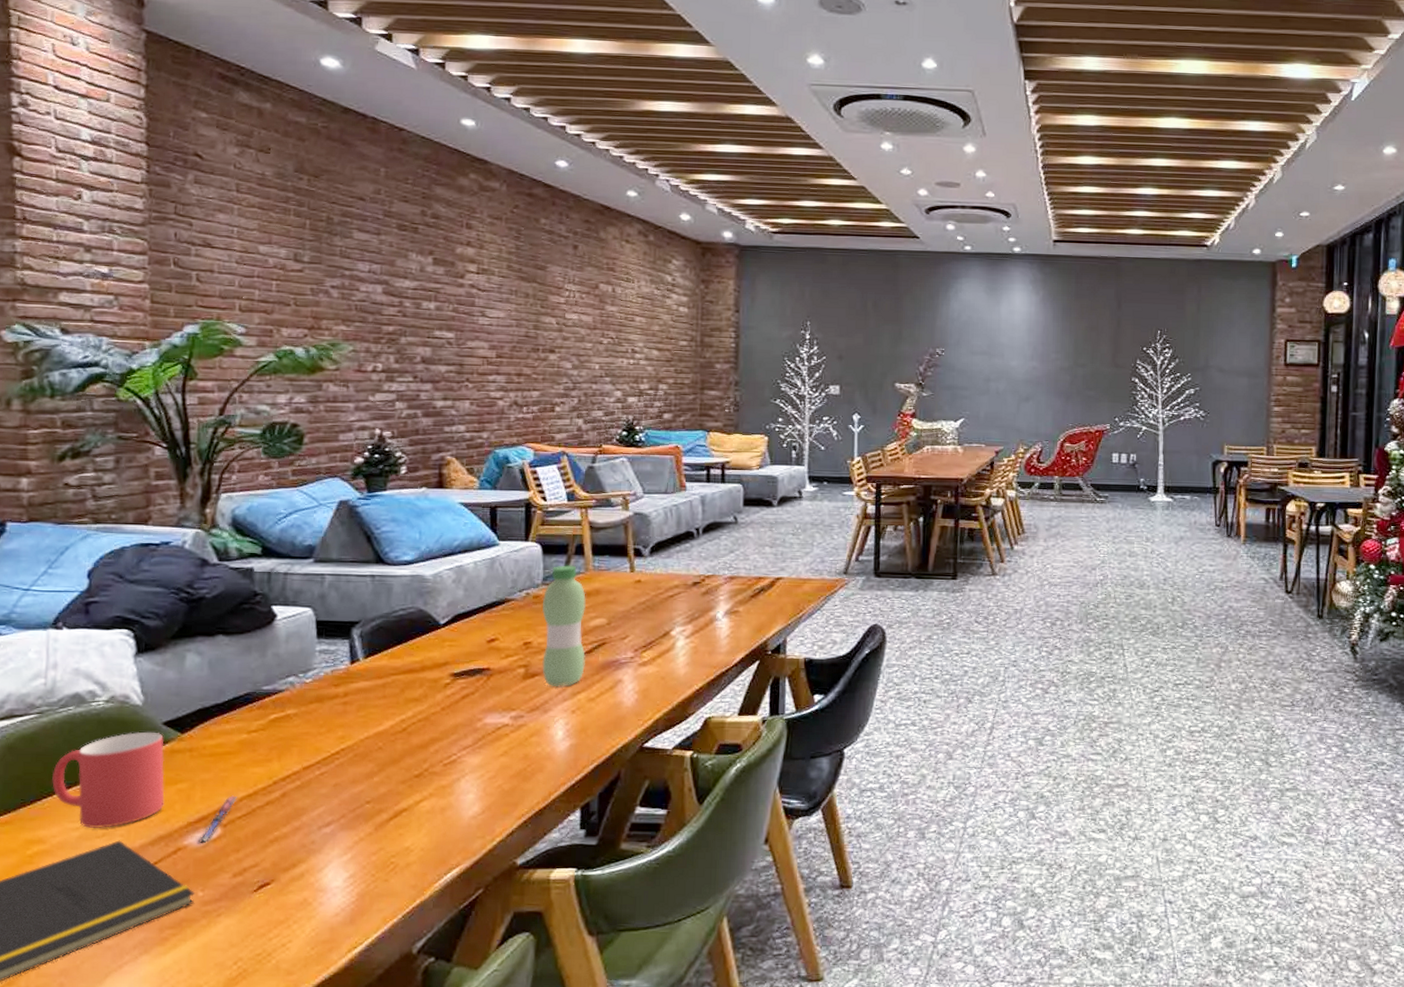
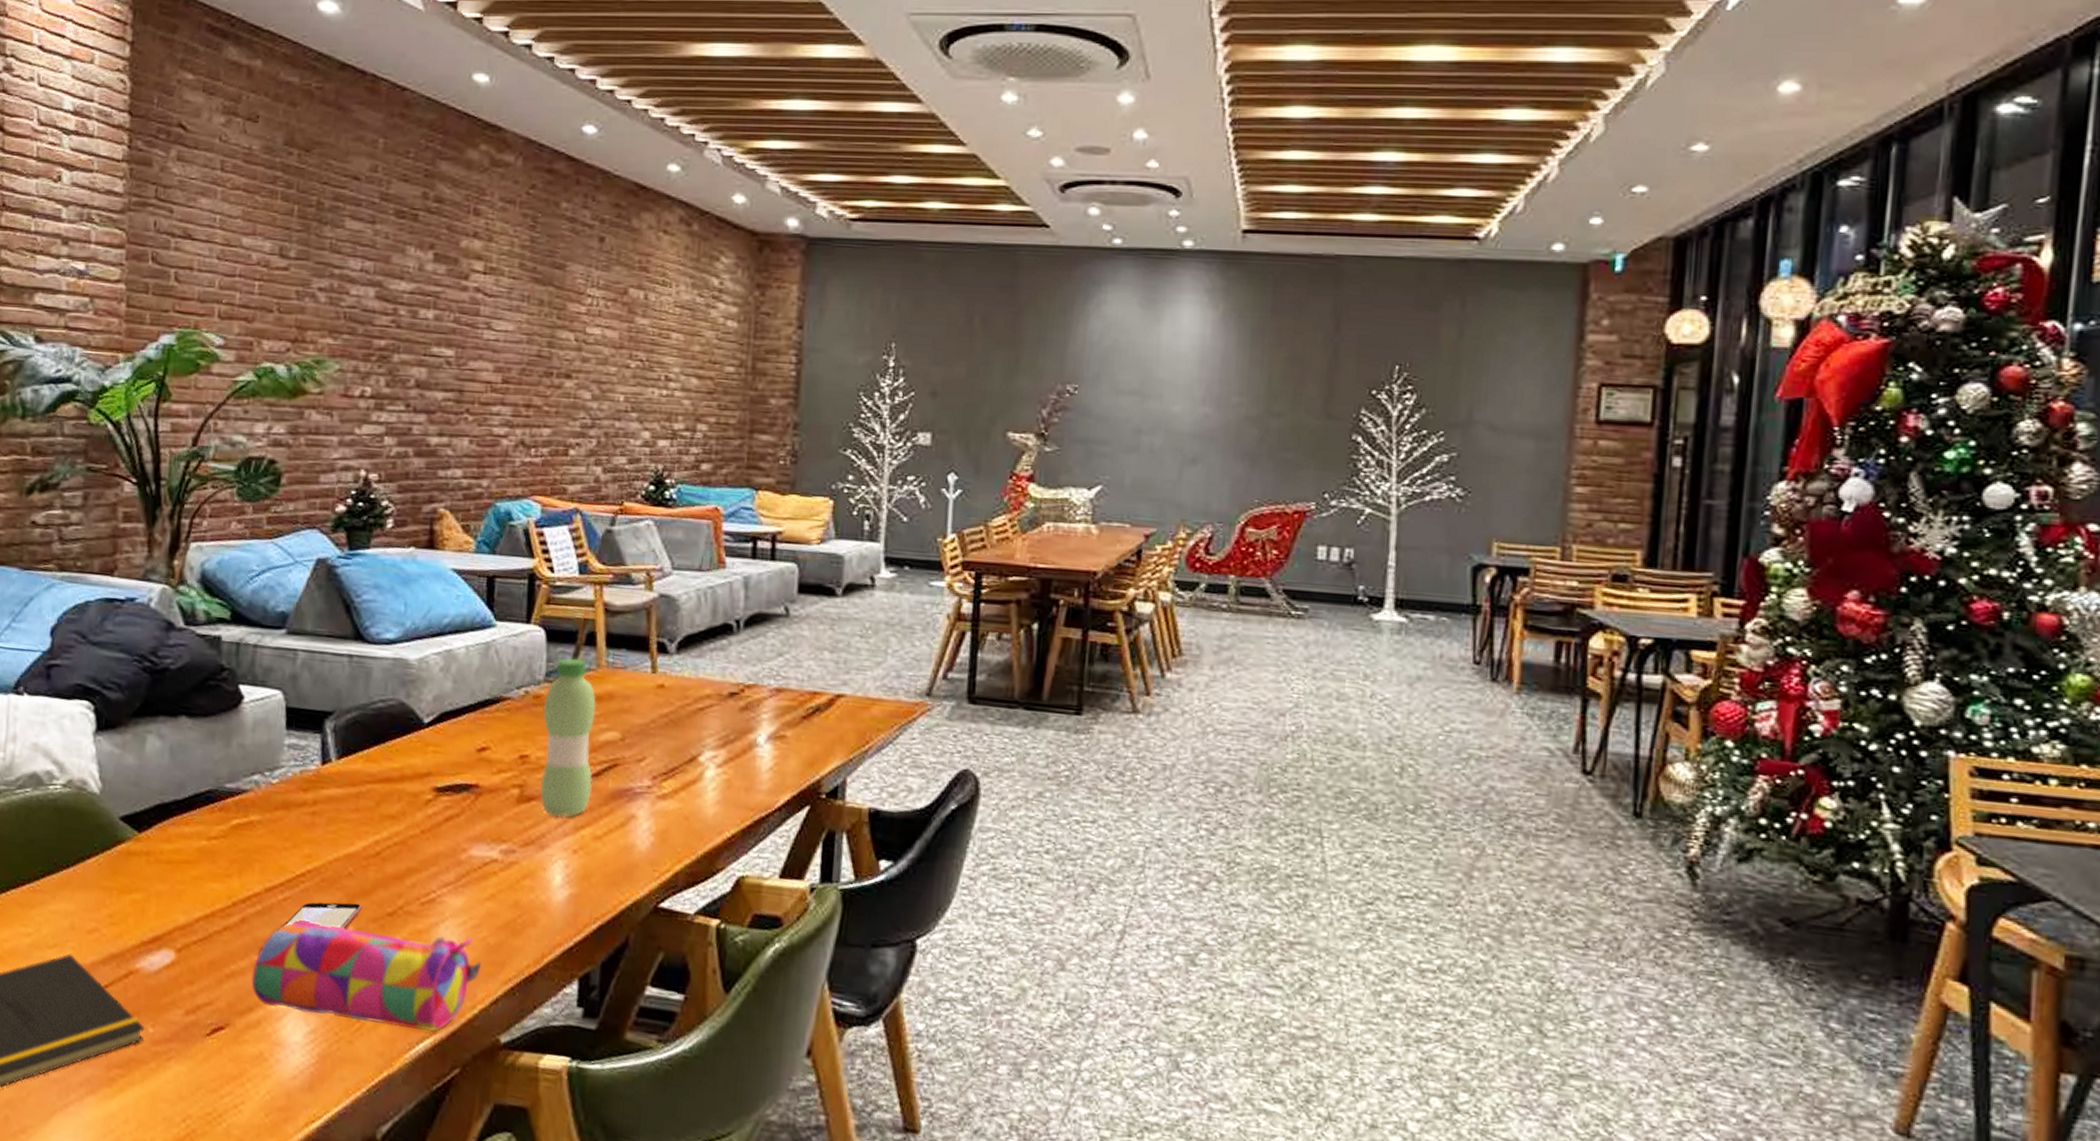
mug: present [52,732,165,828] -> none [6,825,120,938]
pen: present [197,795,237,844] -> none [150,914,193,969]
pencil case: none [293,787,498,864] -> present [251,920,481,1032]
smartphone: none [319,770,393,798] -> present [280,902,363,930]

